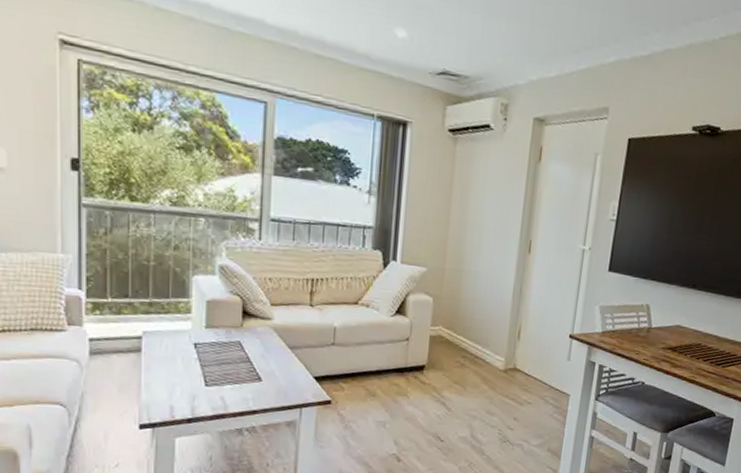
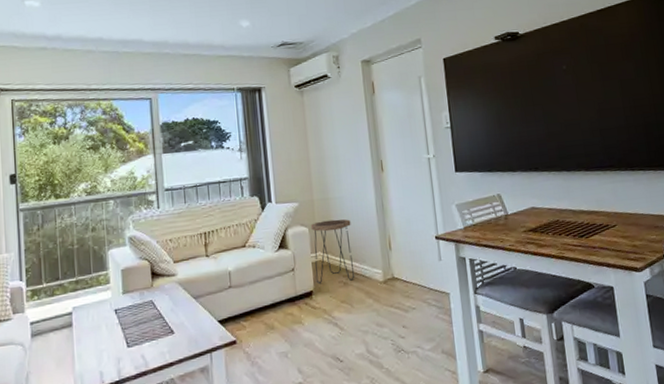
side table: none [431,293,482,363] -> present [310,219,355,284]

